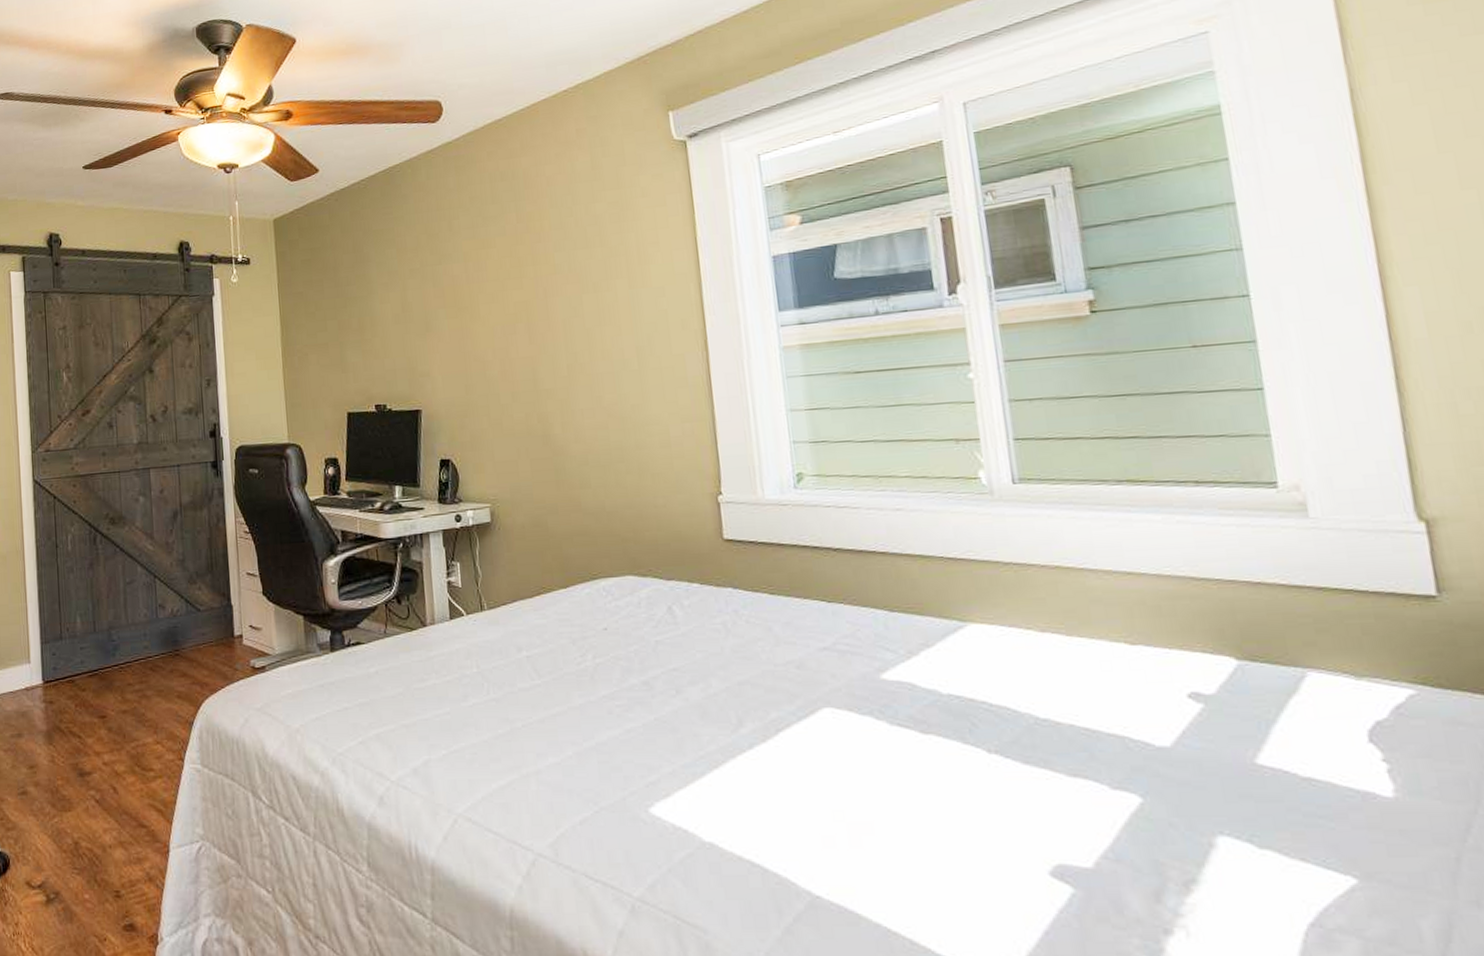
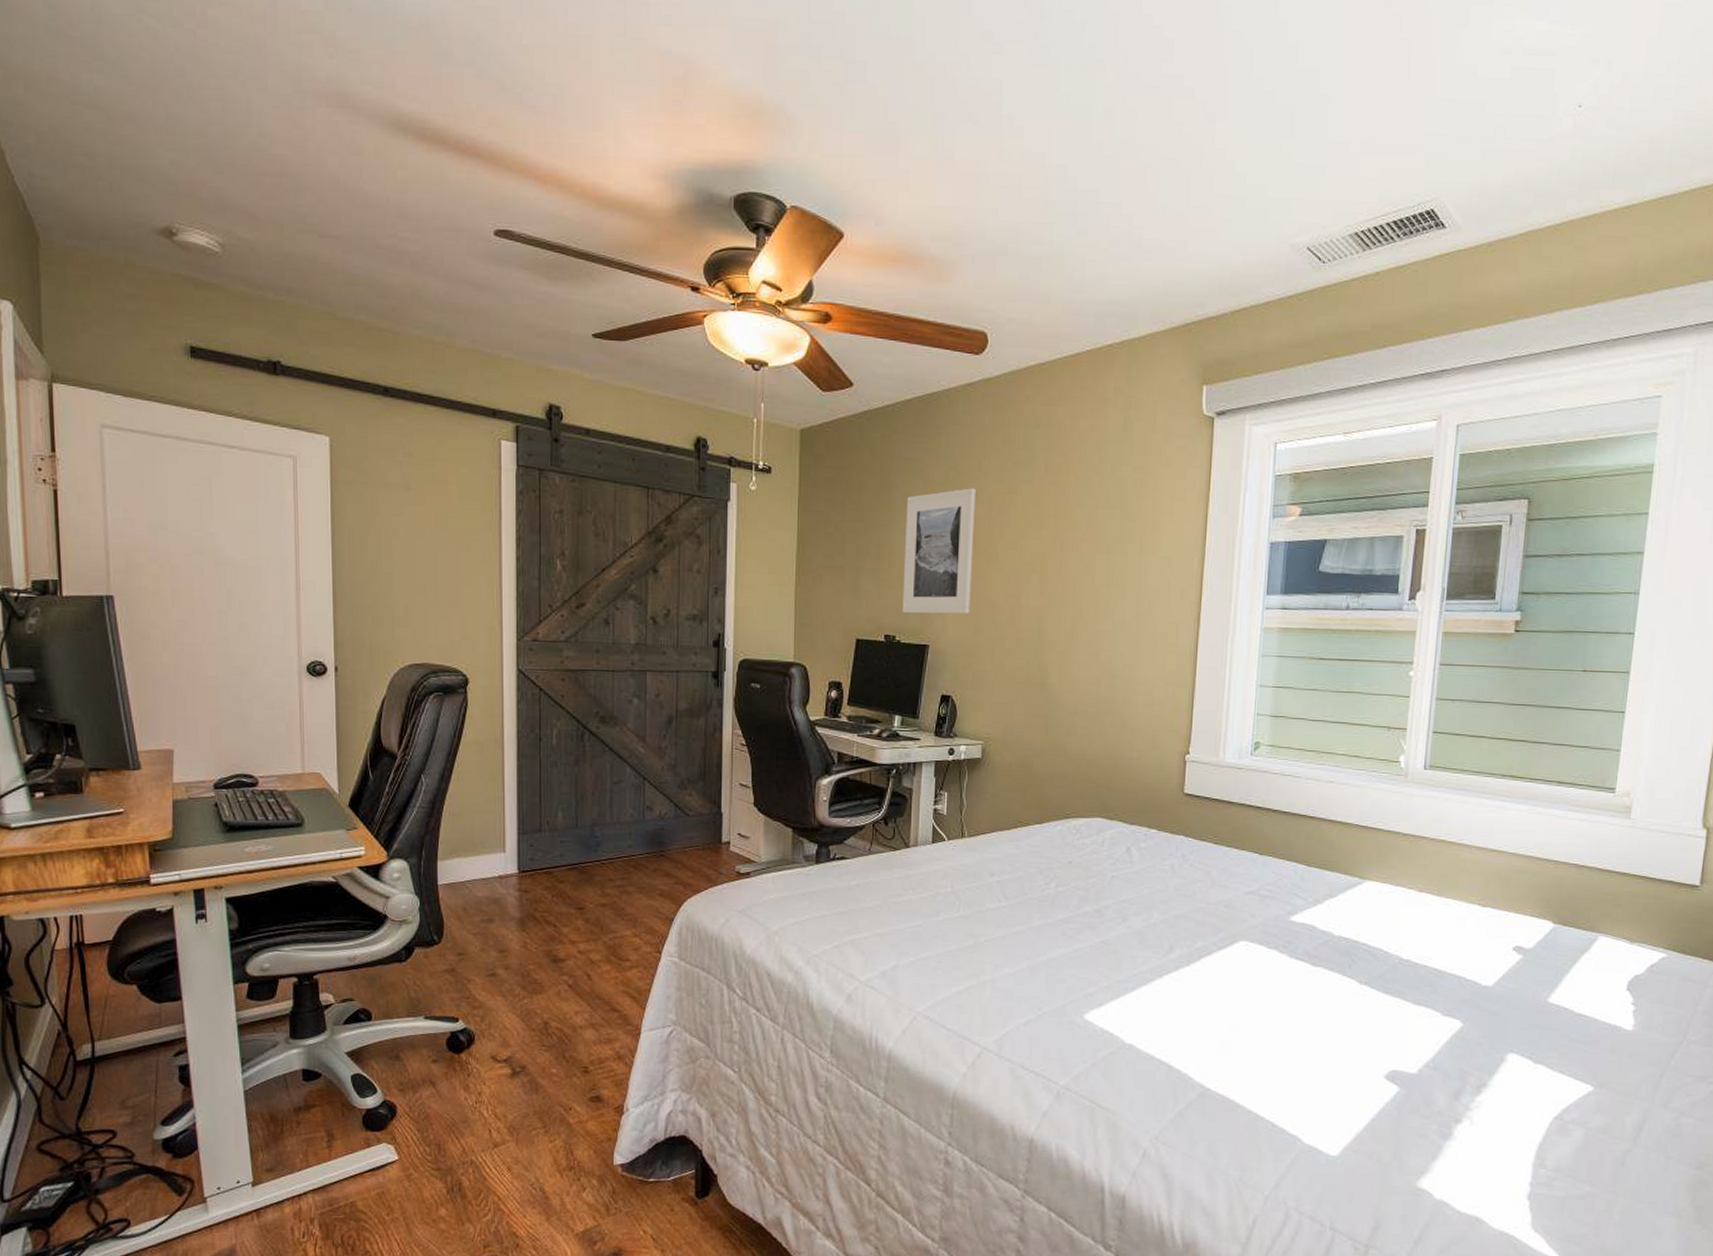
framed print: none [381,248,459,380] -> present [902,488,975,614]

